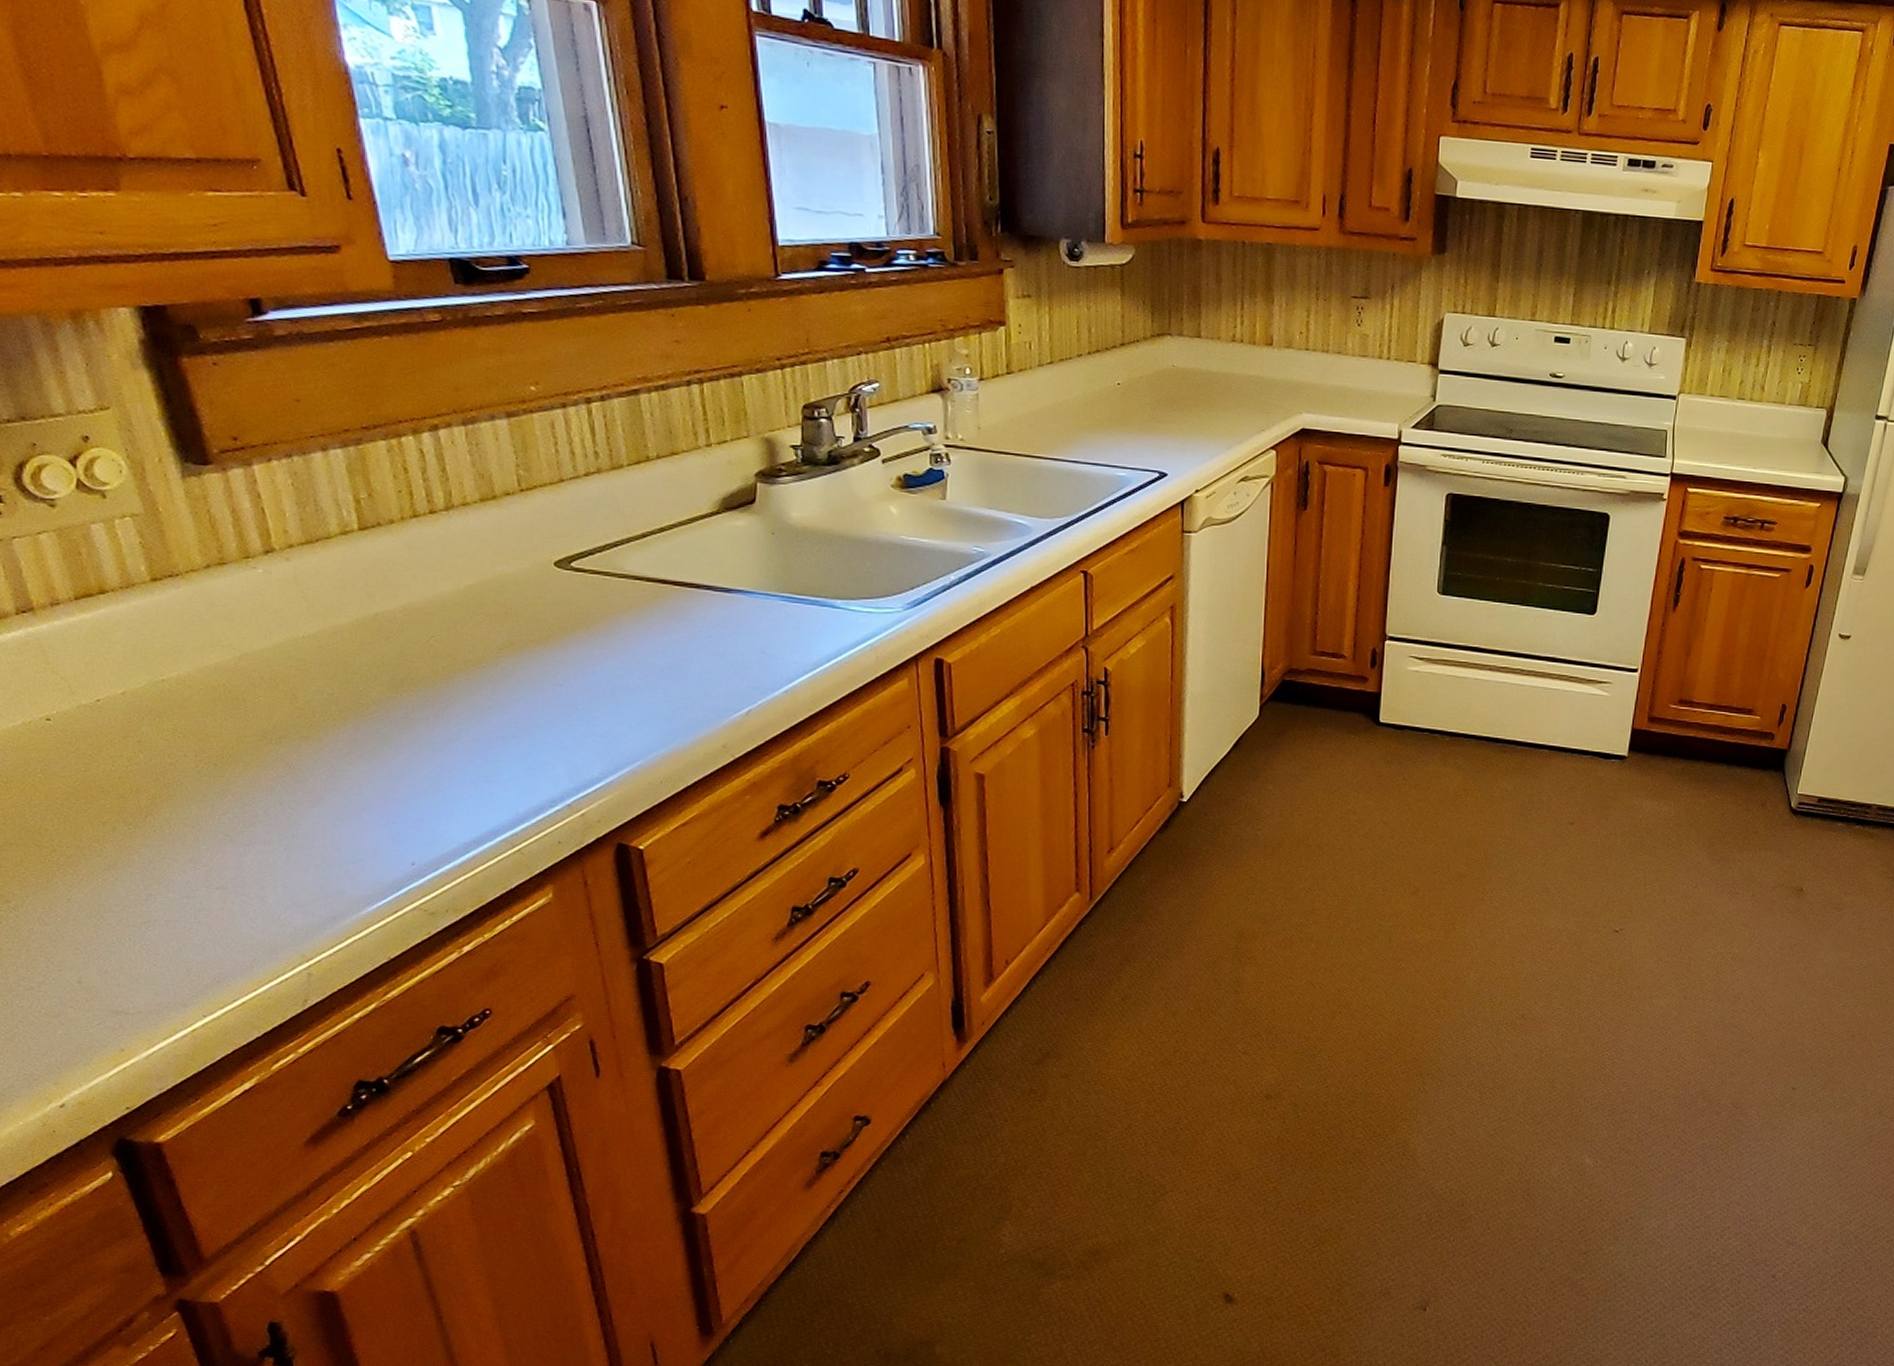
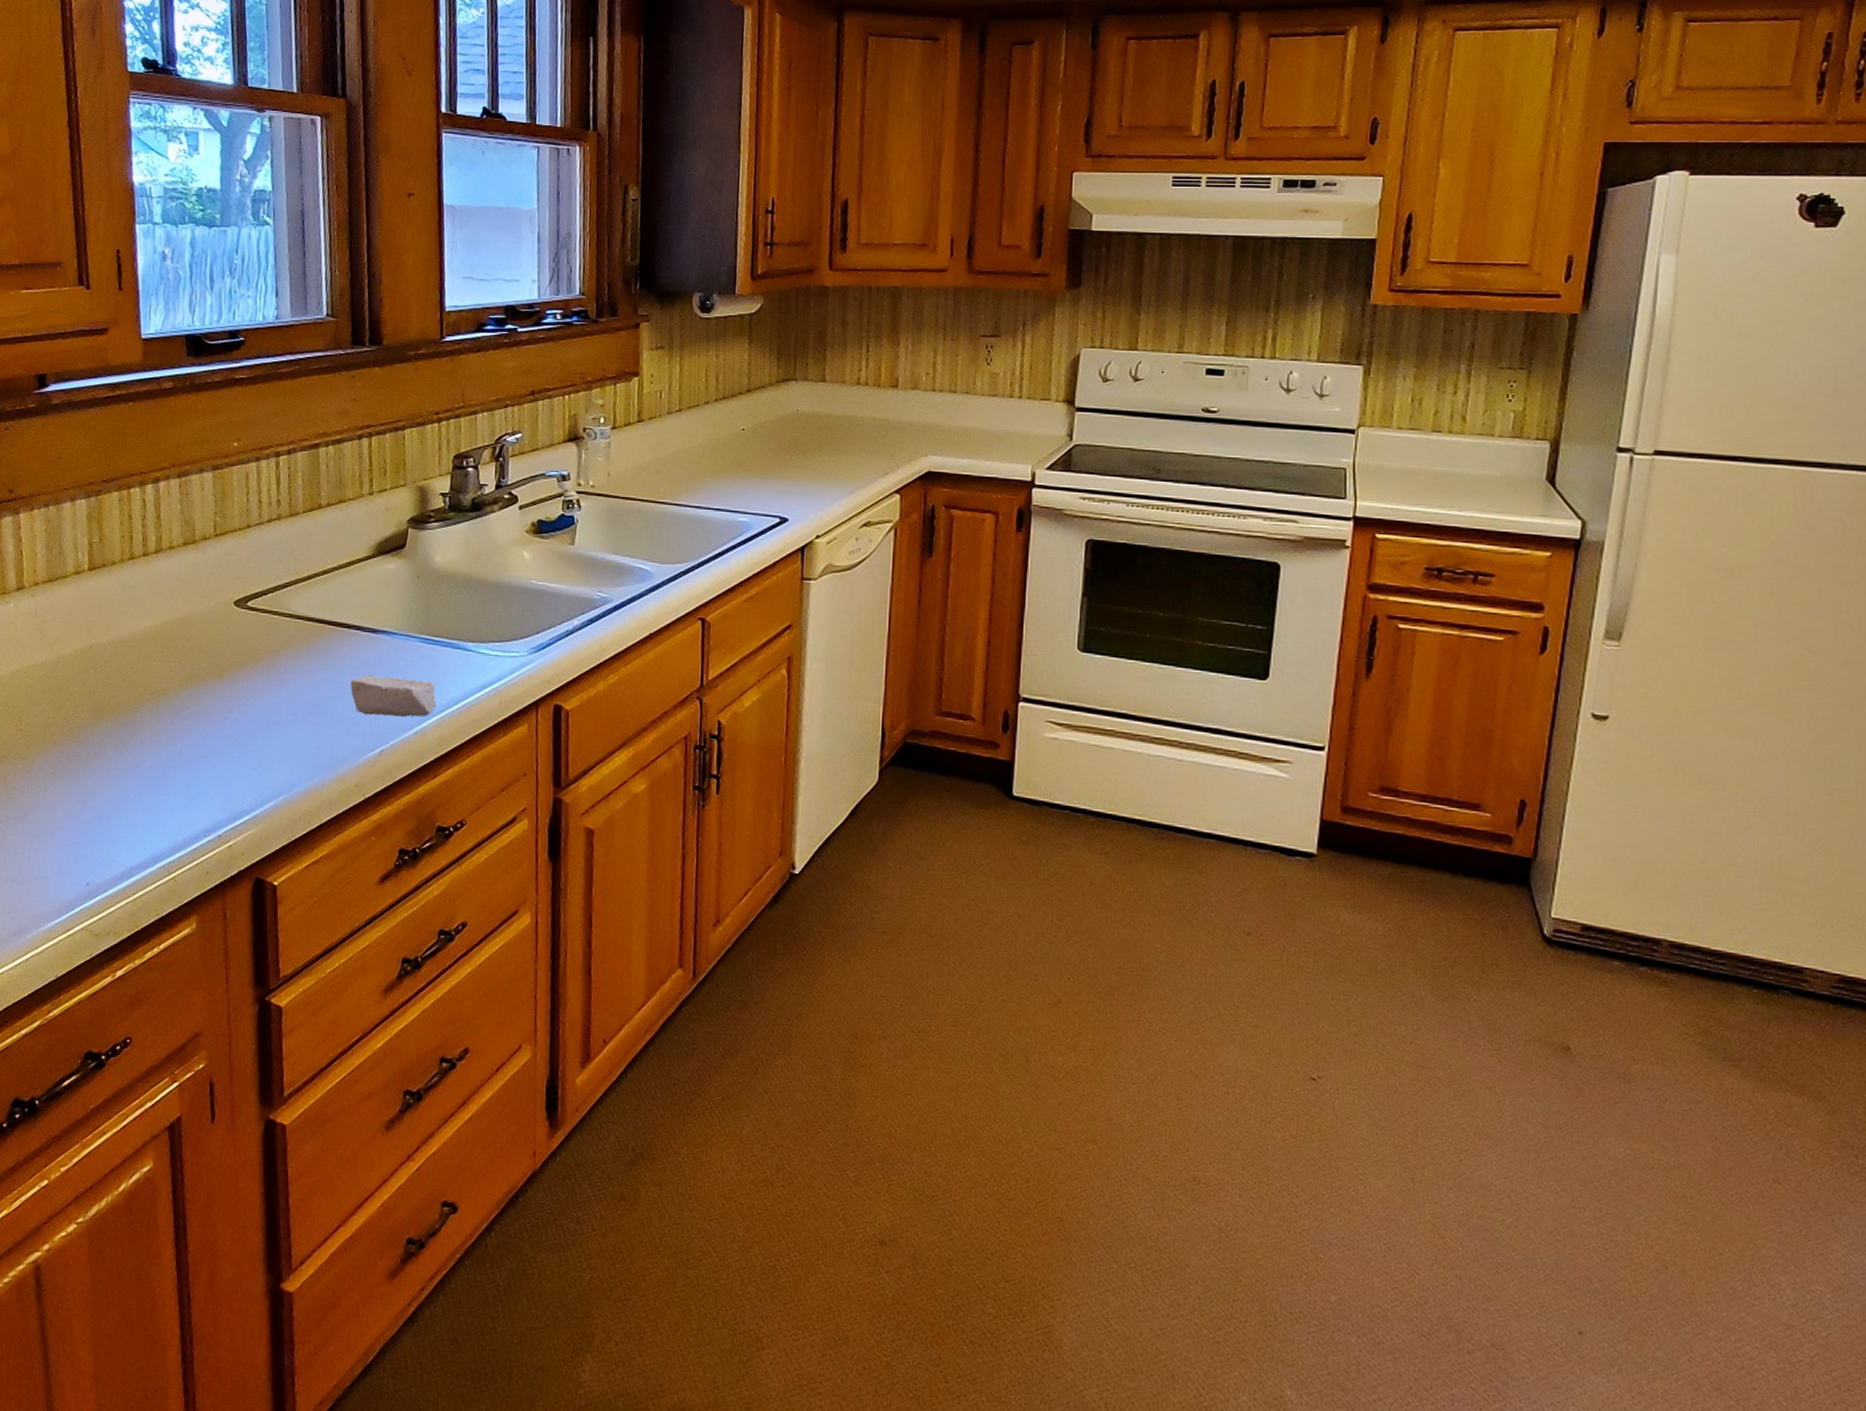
soap bar: none [705,636,806,677] -> present [350,675,436,717]

